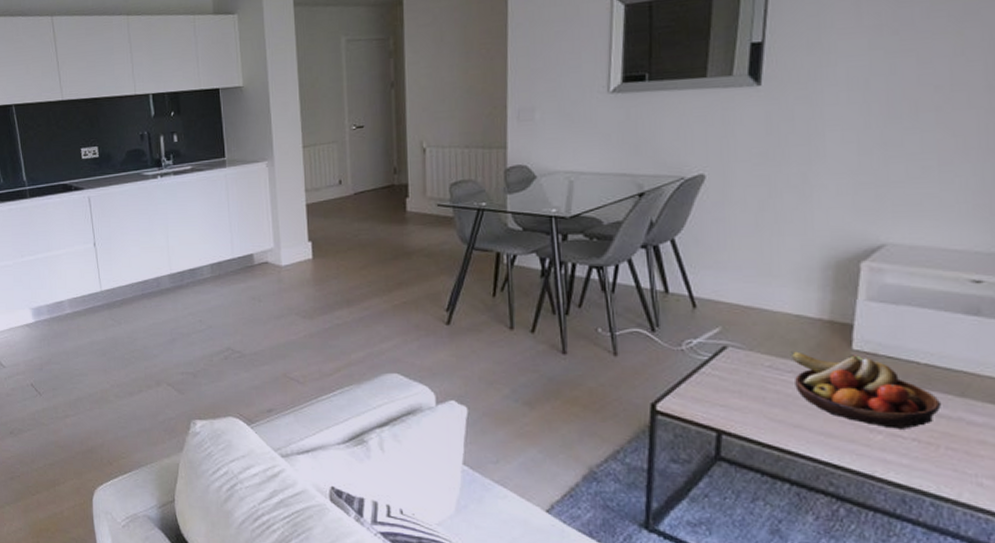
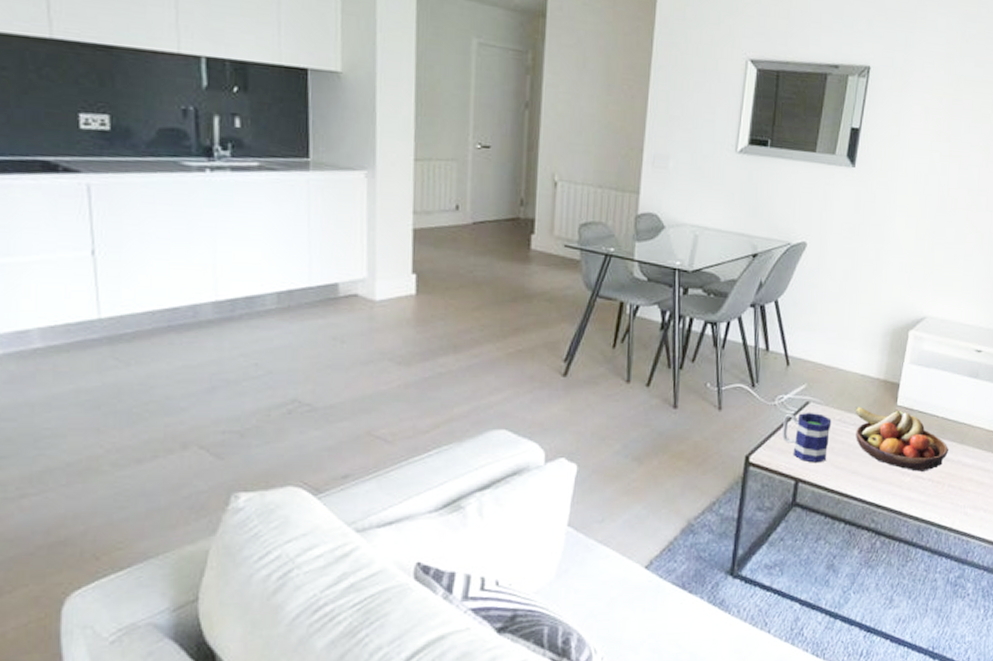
mug: none [695,357,760,414] -> present [783,412,832,463]

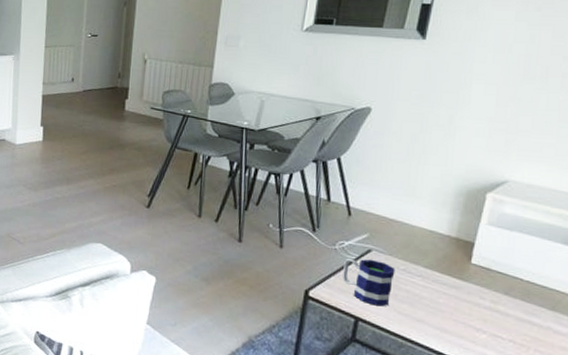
fruit bowl: present [855,406,948,472] -> none [421,259,535,332]

